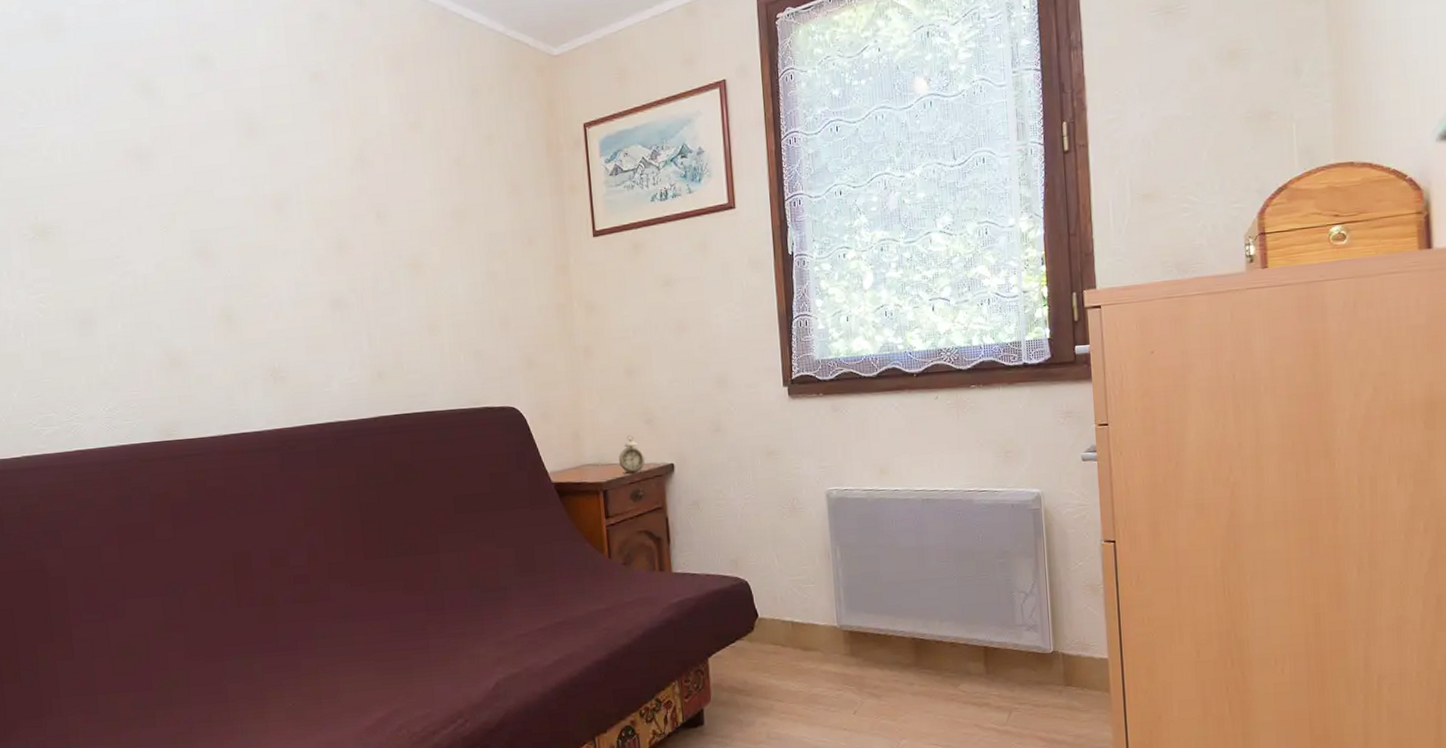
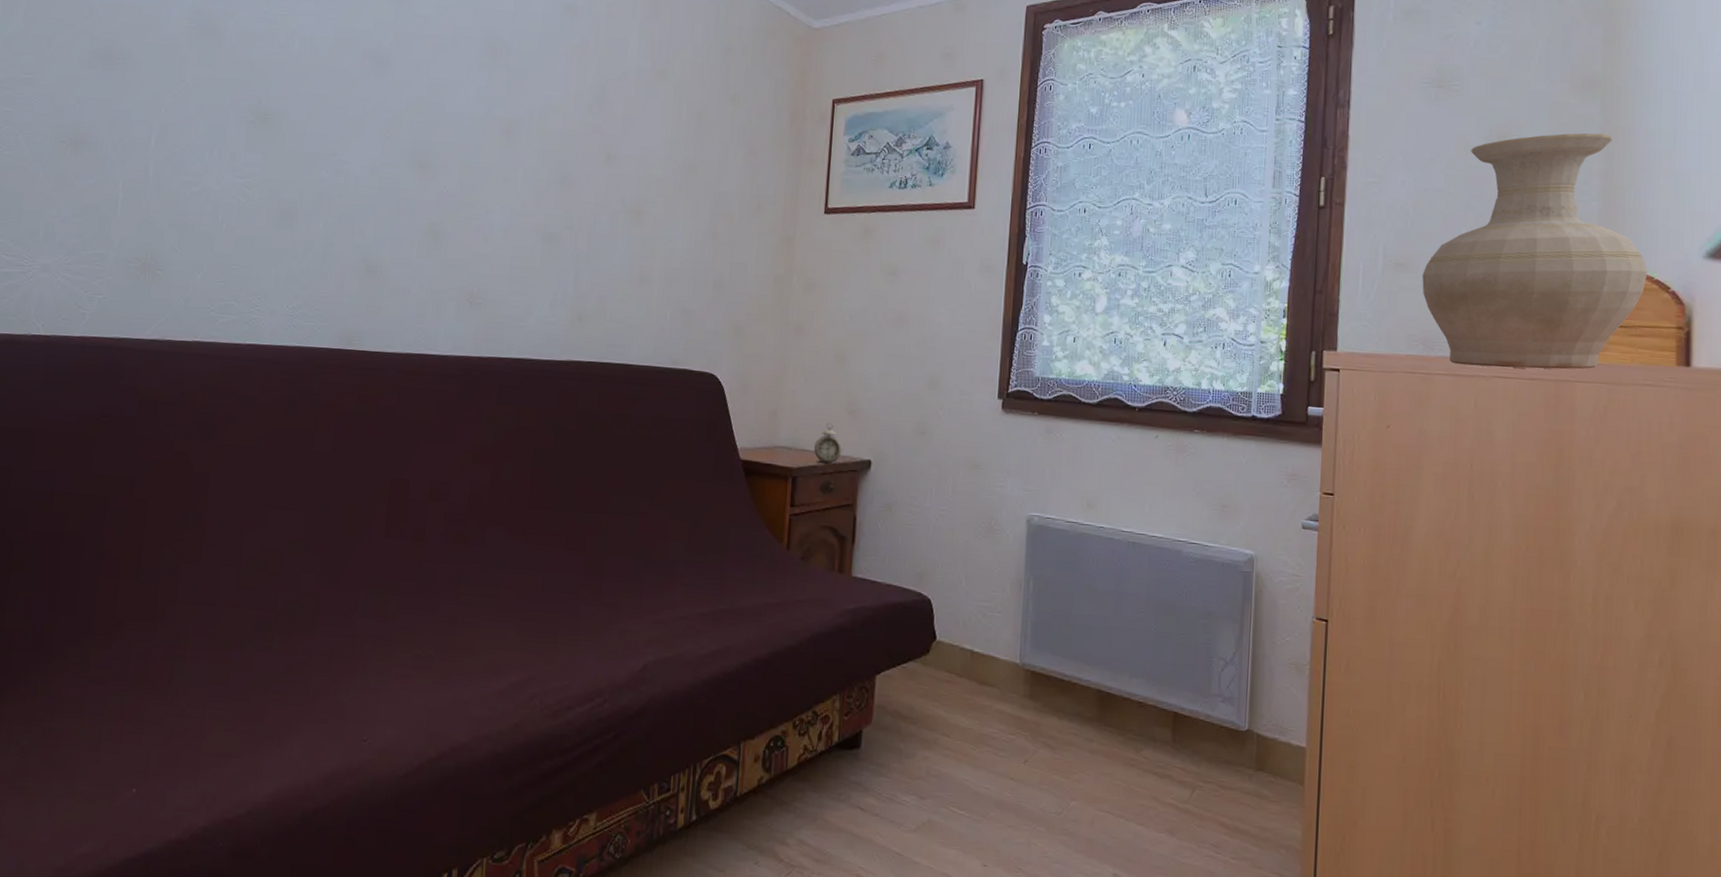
vase: none [1169,33,1385,283] -> present [1422,132,1648,370]

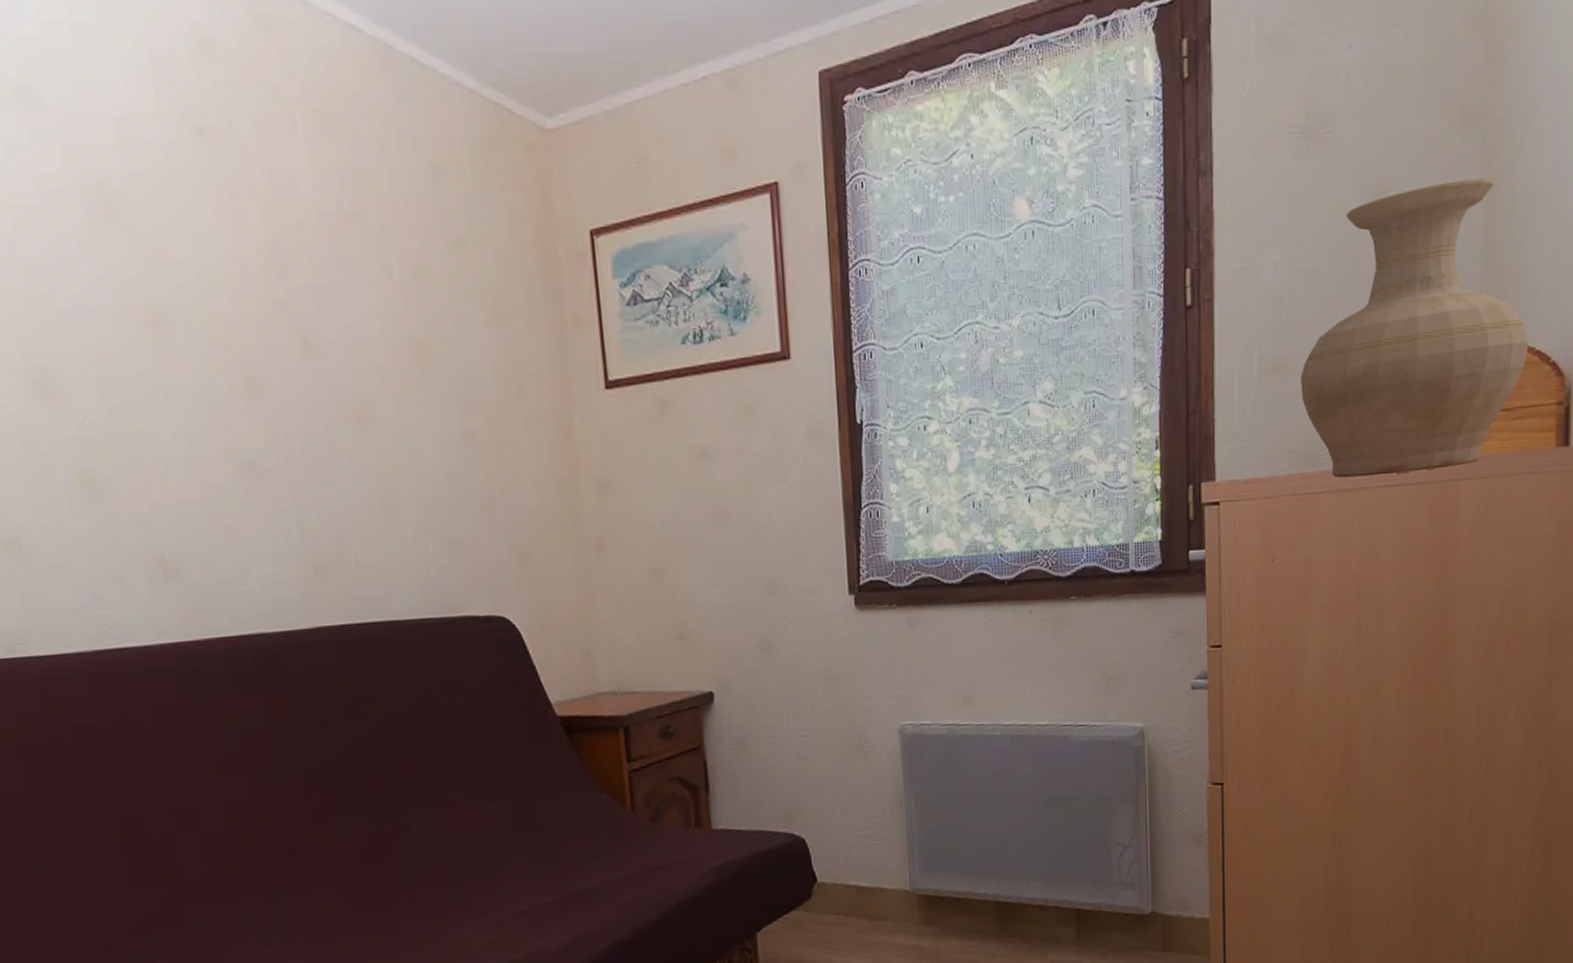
alarm clock: present [813,422,843,465] -> none [642,654,678,706]

